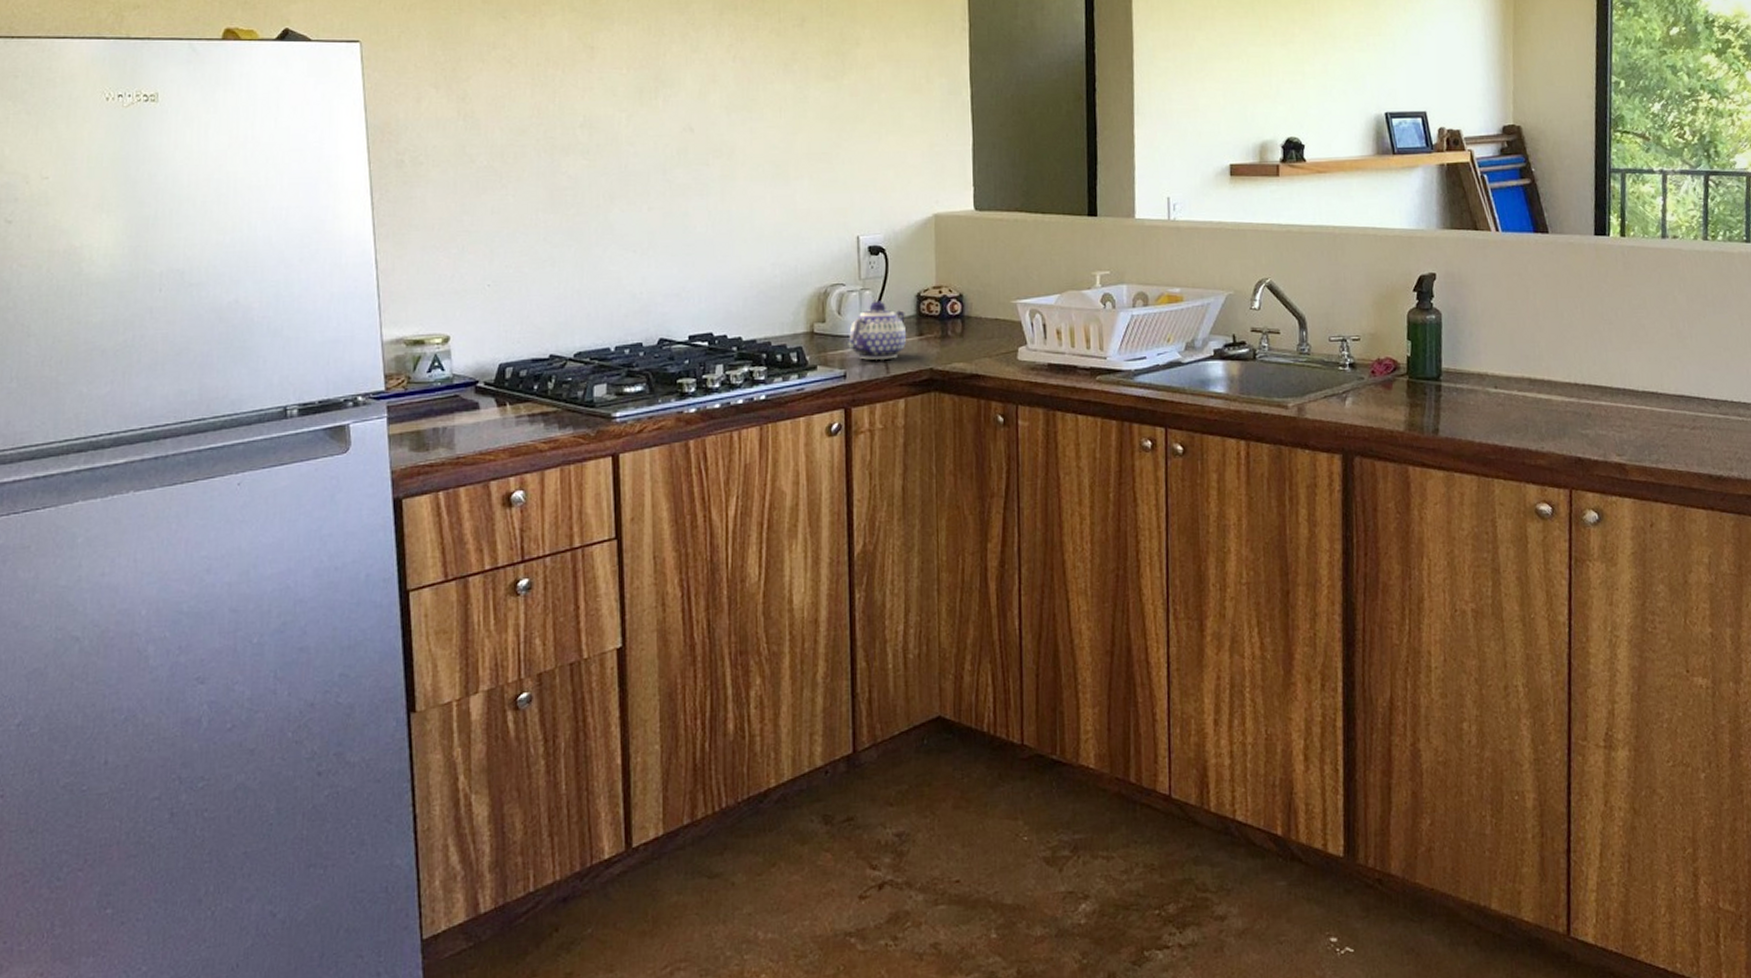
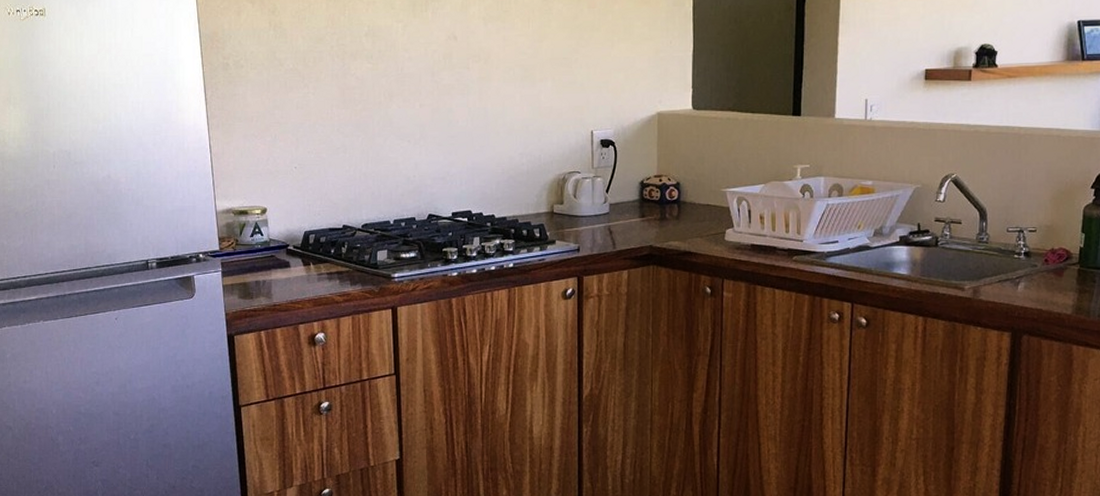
teapot: present [848,301,907,360] -> none [581,187,631,237]

